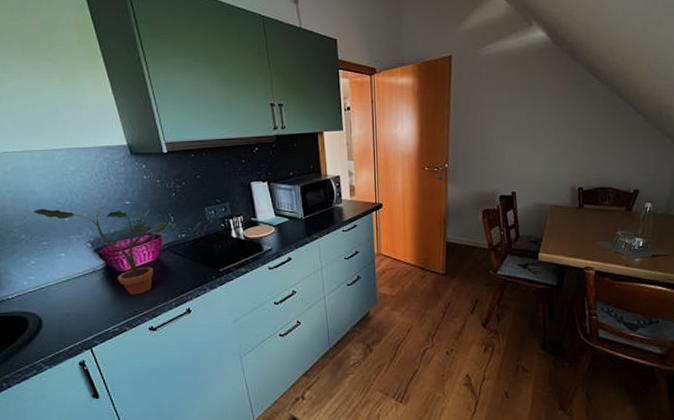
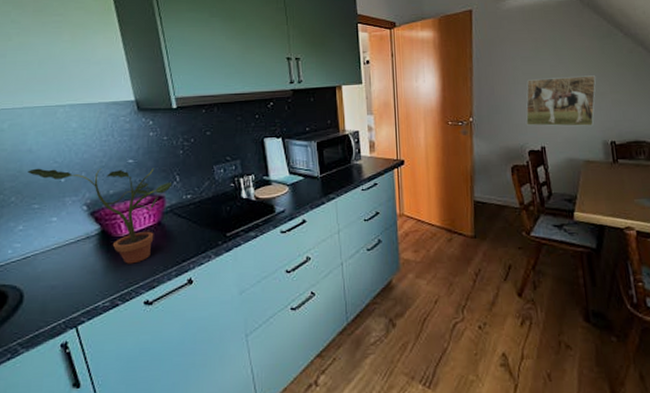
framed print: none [498,123,570,173] -> present [525,75,597,127]

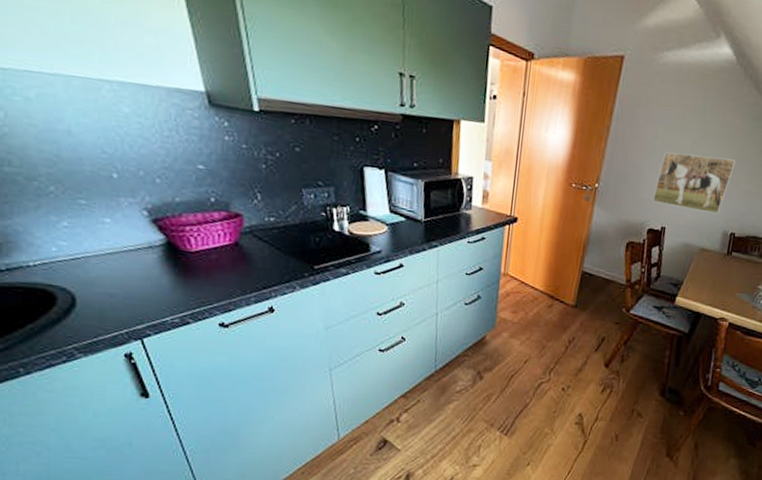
potted plant: present [27,168,173,264] -> none [68,155,253,283]

